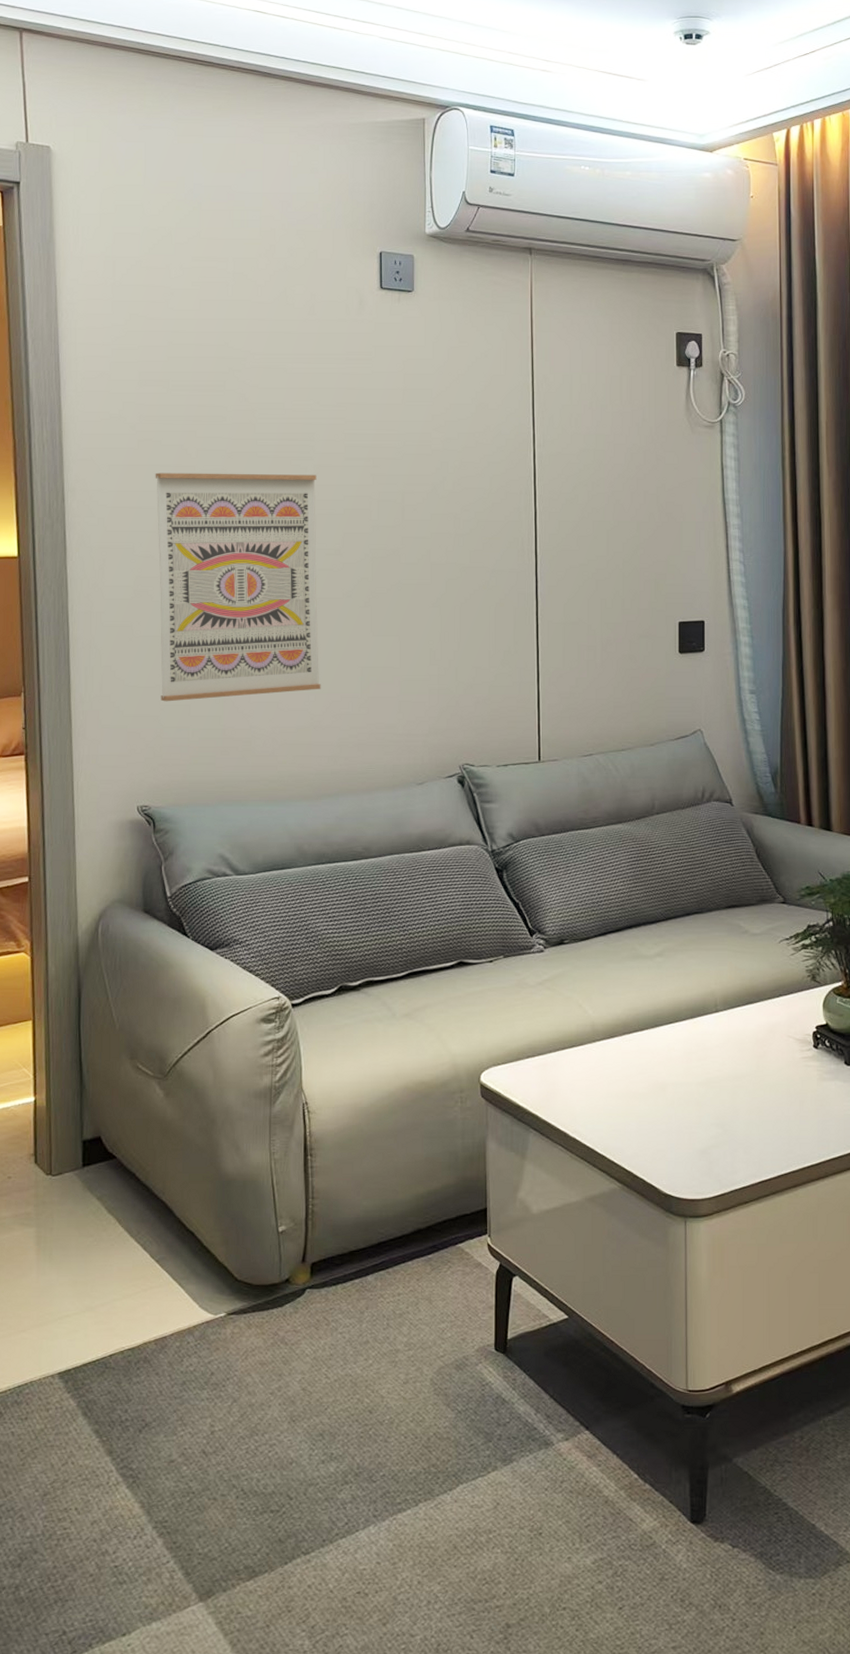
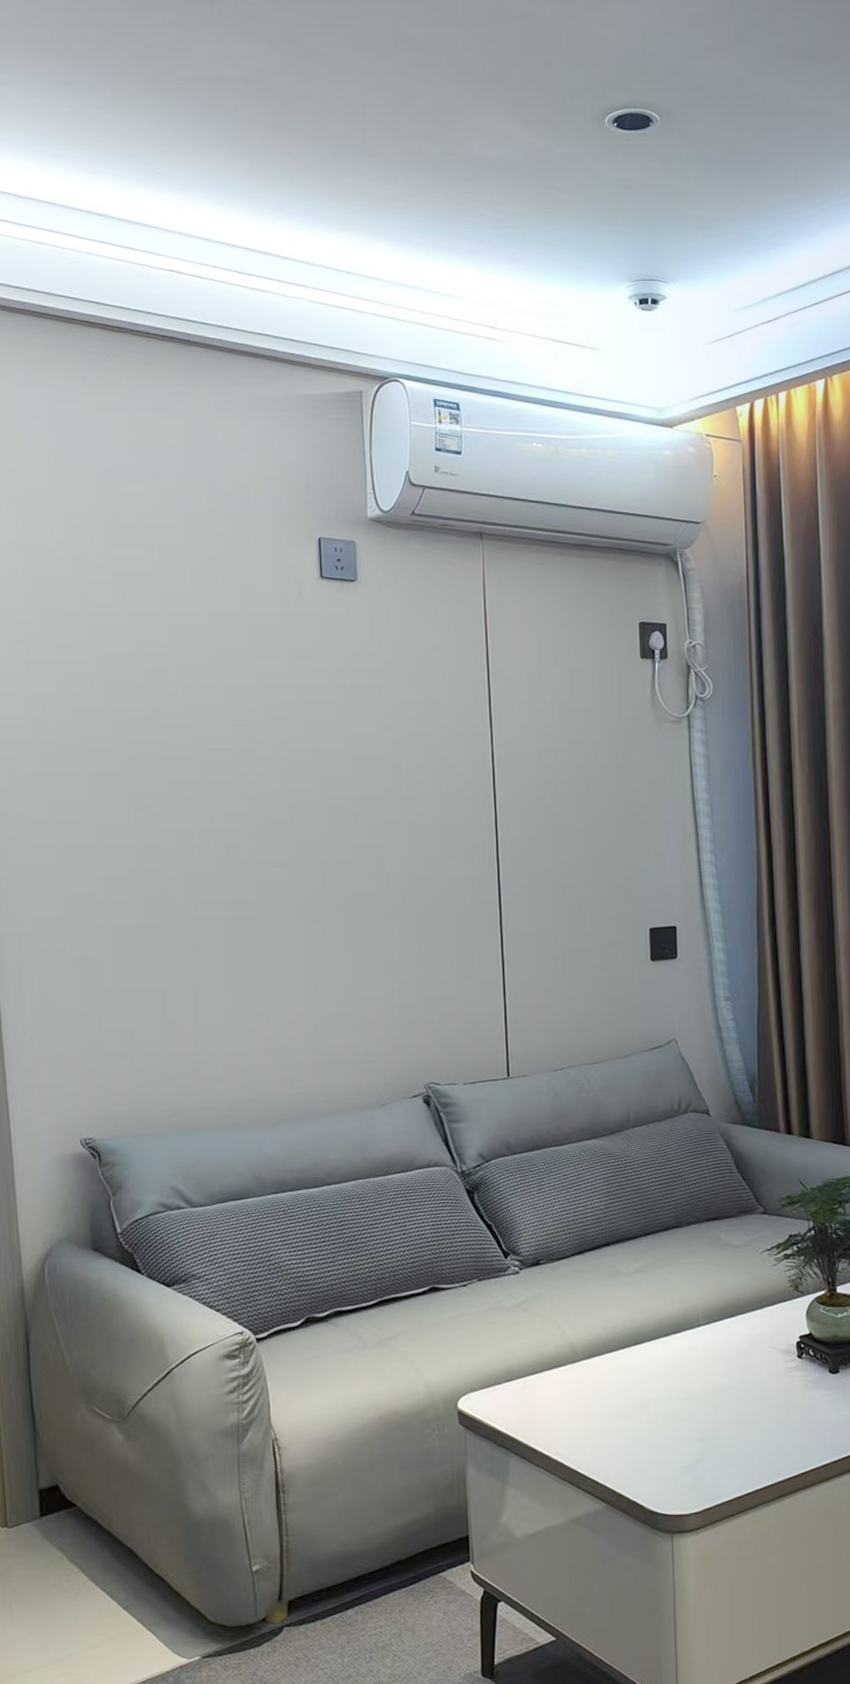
wall art: present [155,472,321,702] -> none [82,780,274,1028]

